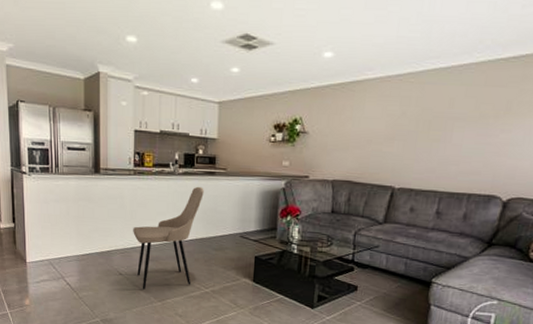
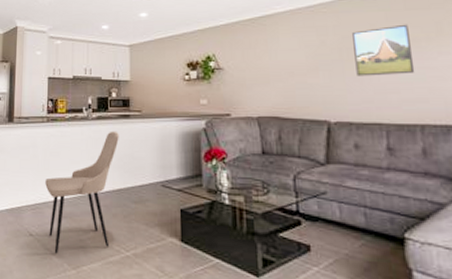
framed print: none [426,100,483,149] -> present [352,24,415,77]

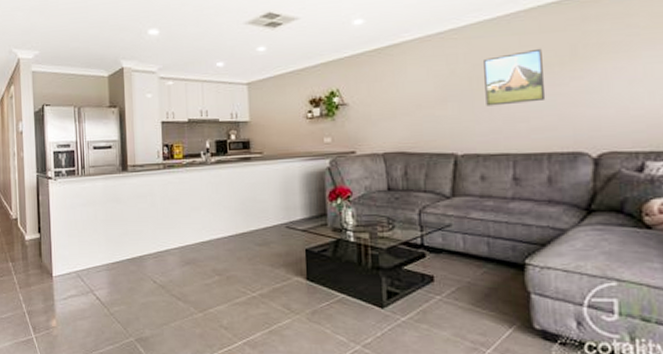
dining chair: present [45,131,119,254] -> none [166,174,240,299]

